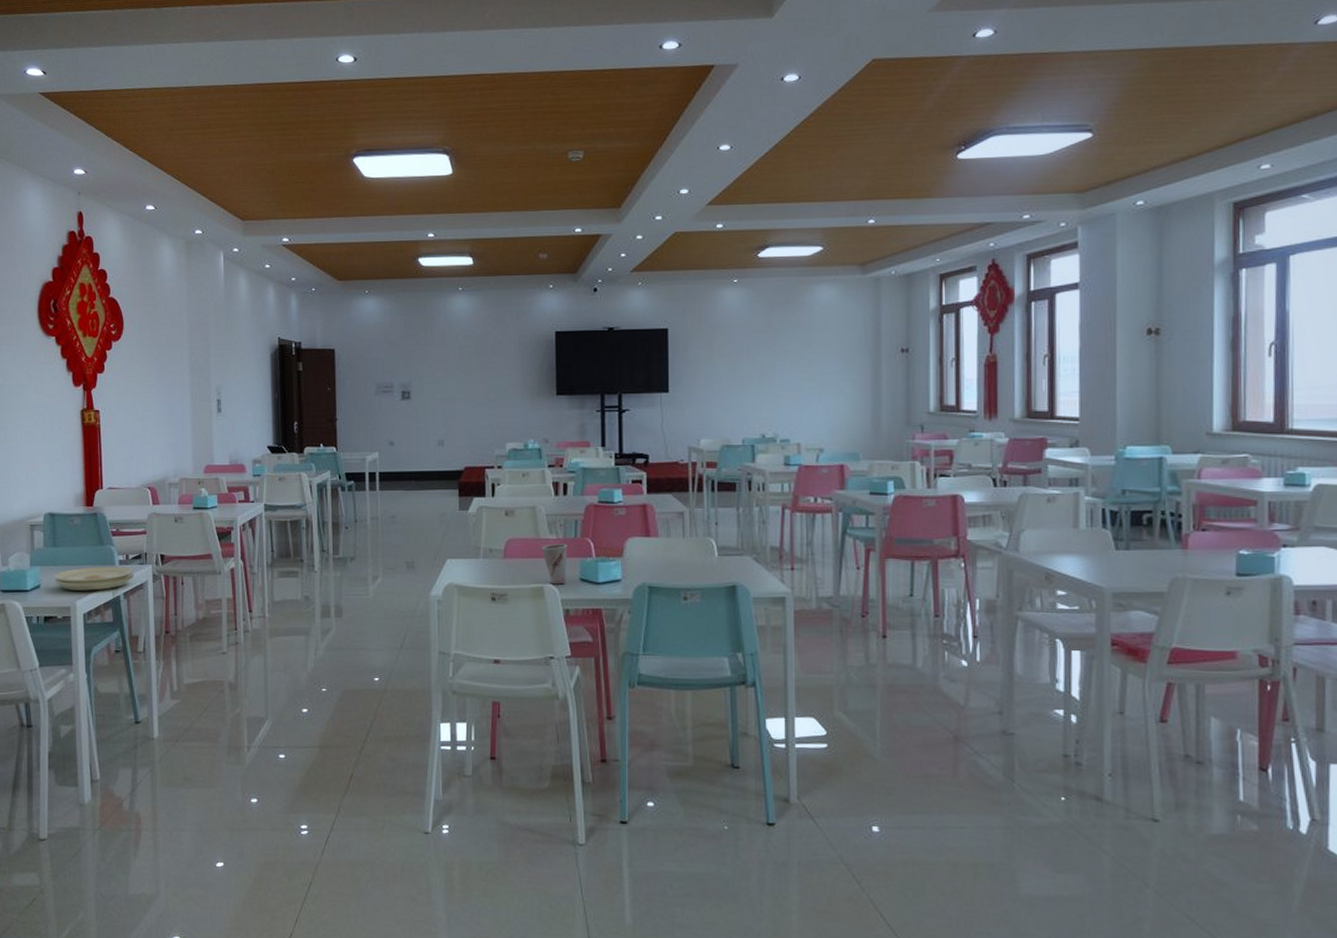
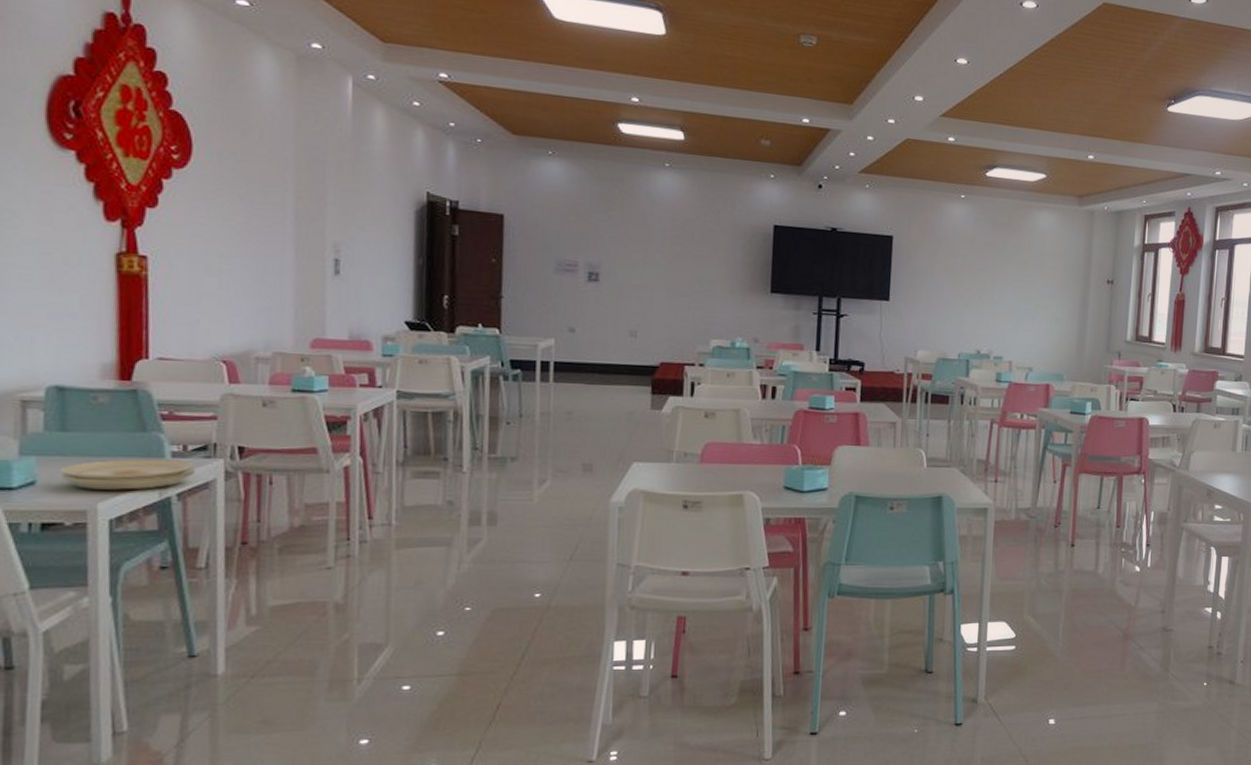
cup: present [542,543,568,585] -> none [744,448,772,493]

